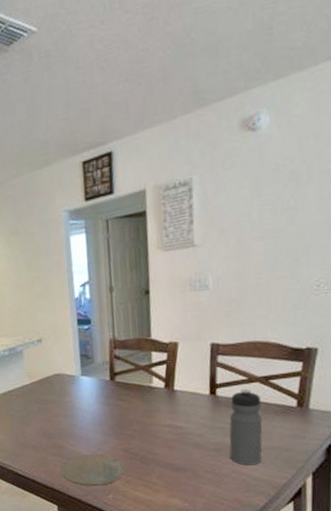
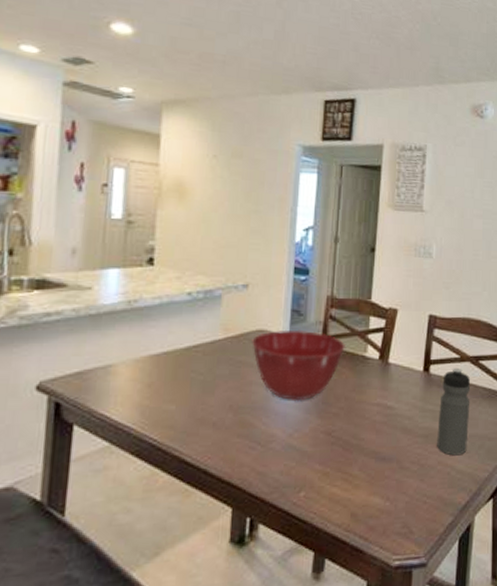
mixing bowl: none [52,370,132,427] -> present [252,329,345,401]
plate: present [61,454,126,487] -> none [244,436,325,481]

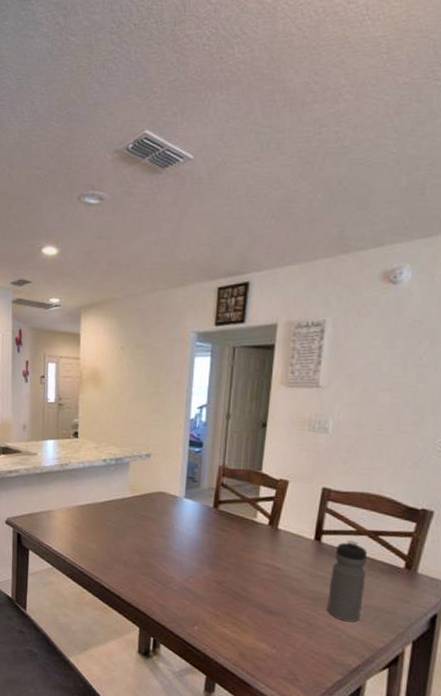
mixing bowl: present [252,329,345,401] -> none [154,493,236,553]

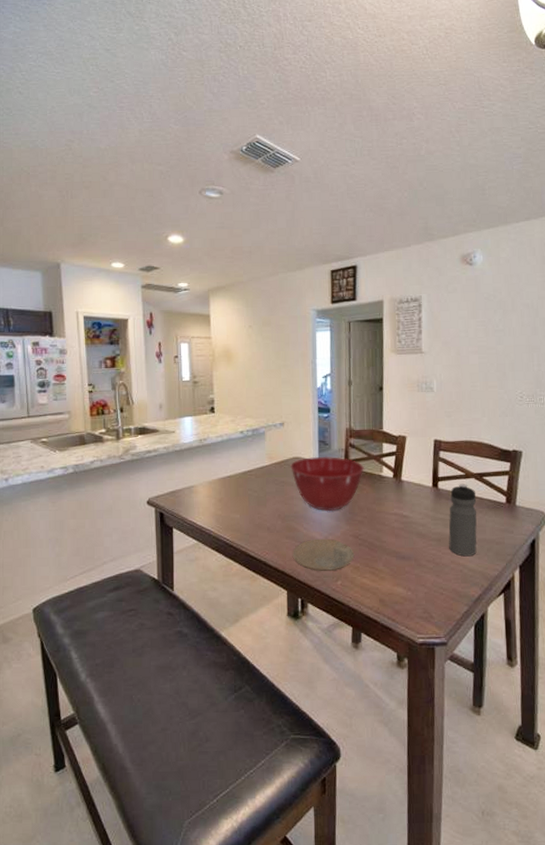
plate: none [148,579,216,616] -> present [293,538,355,572]
mixing bowl: none [154,493,236,553] -> present [290,456,364,512]

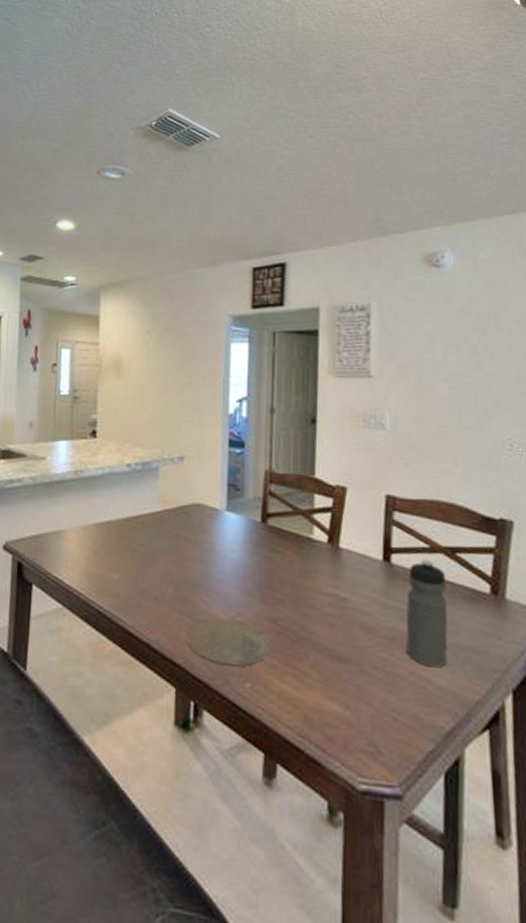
mixing bowl: present [290,456,364,512] -> none [189,504,288,582]

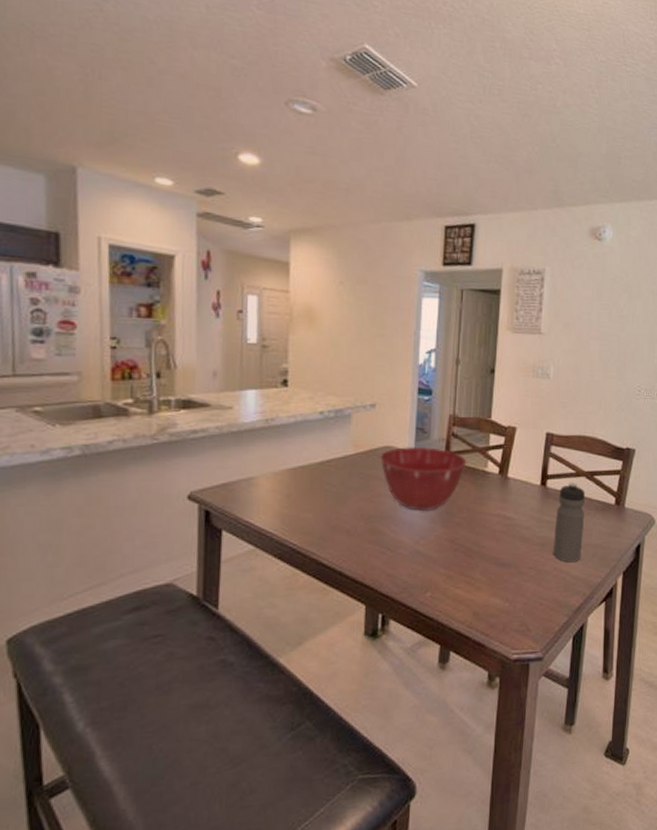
plate: present [186,618,271,668] -> none [376,543,449,583]
mixing bowl: none [189,504,288,582] -> present [380,446,467,512]

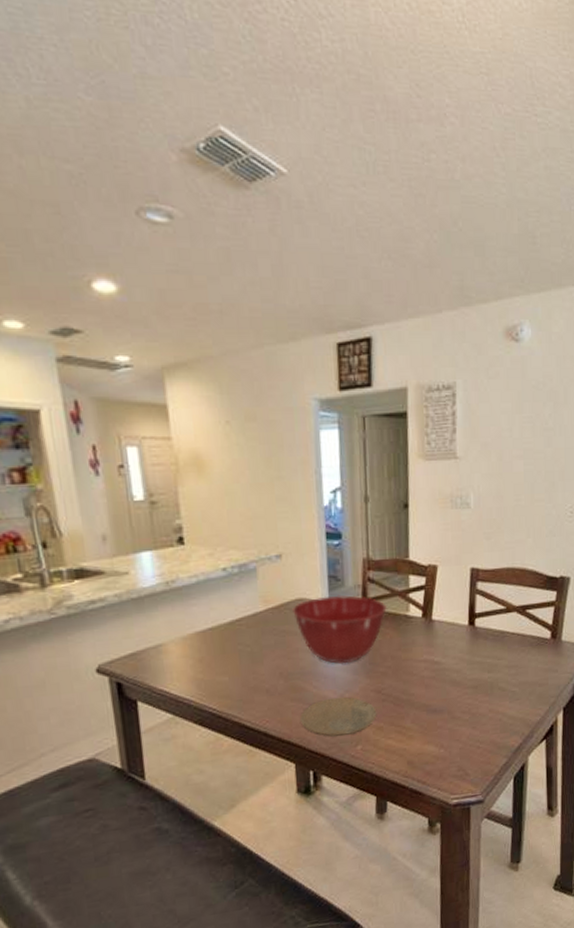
plate: none [376,543,449,583] -> present [300,697,377,738]
water bottle: present [553,482,586,563] -> none [486,618,519,704]

